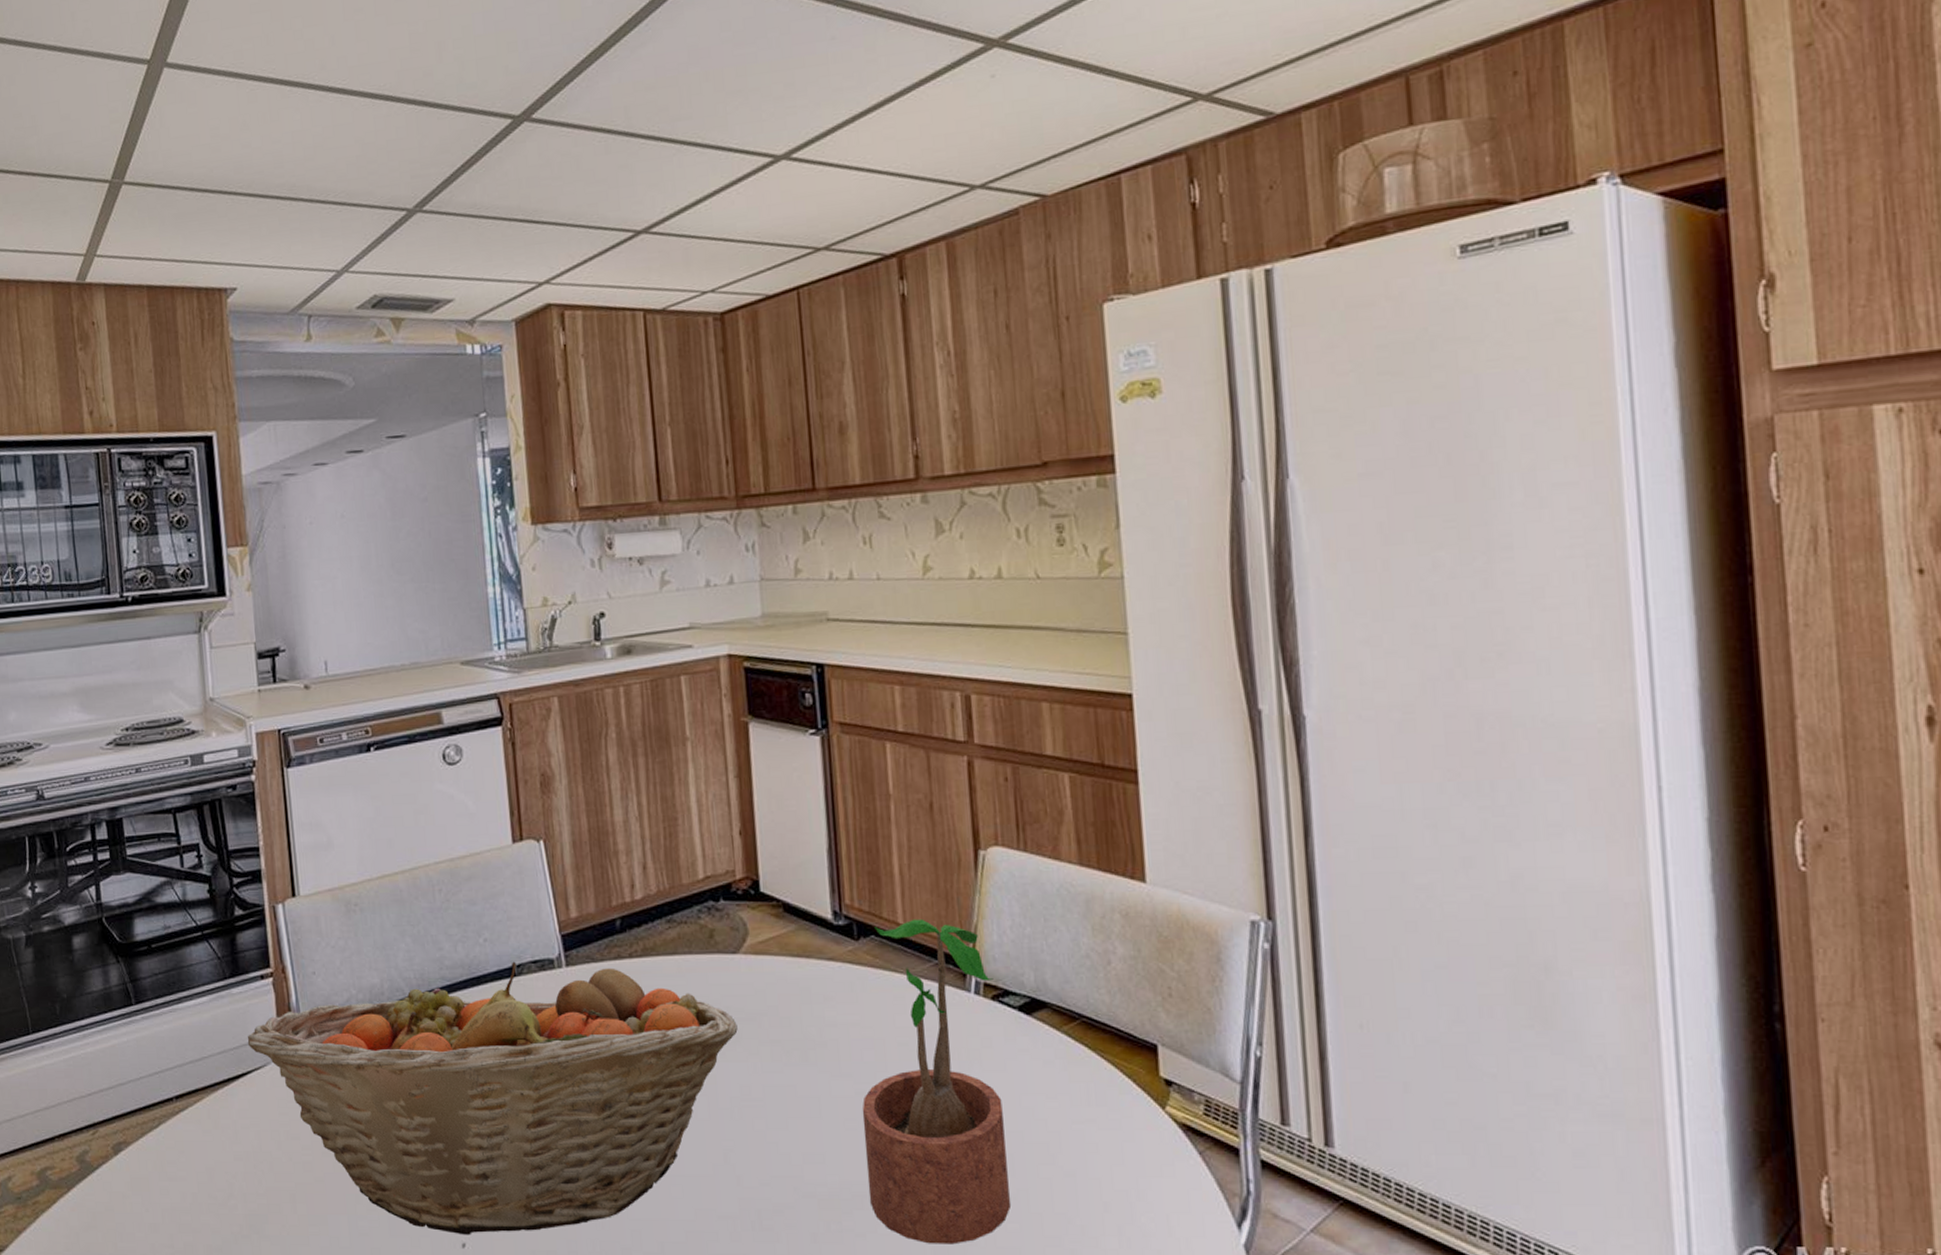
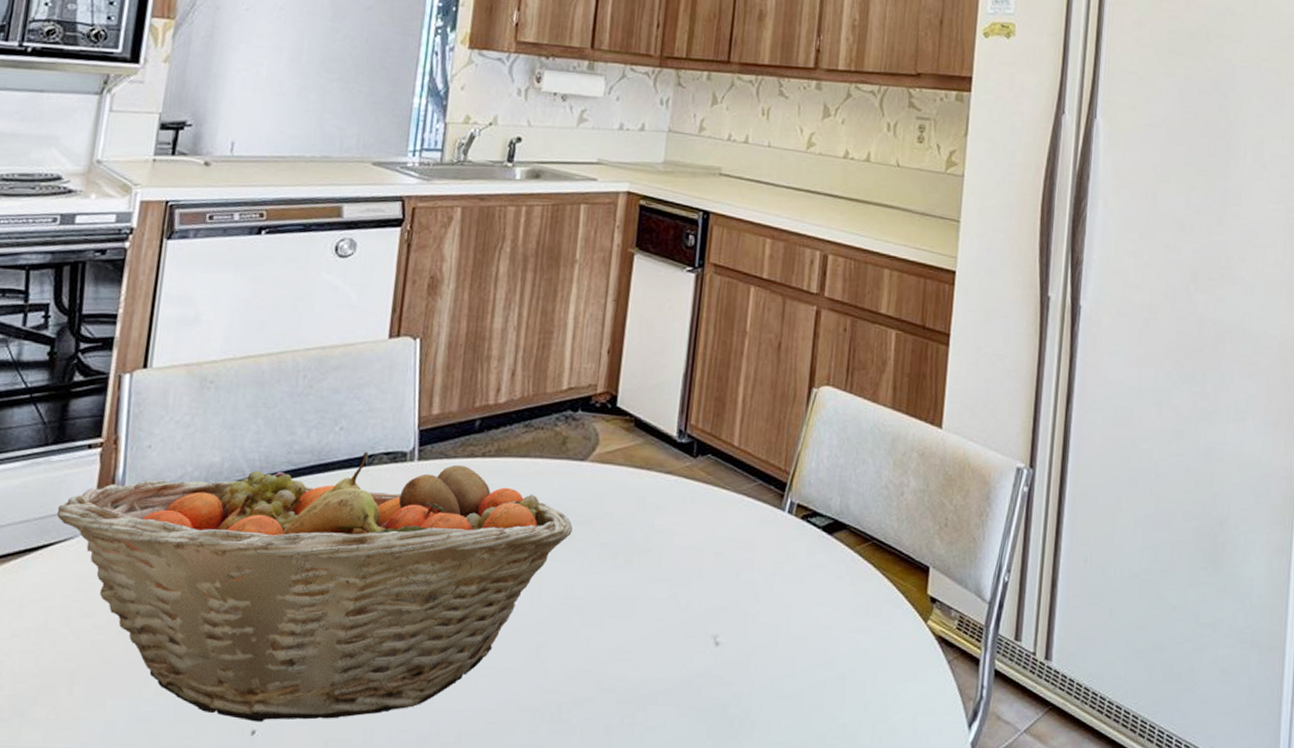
potted plant: present [862,918,1010,1245] -> none [663,442,806,739]

